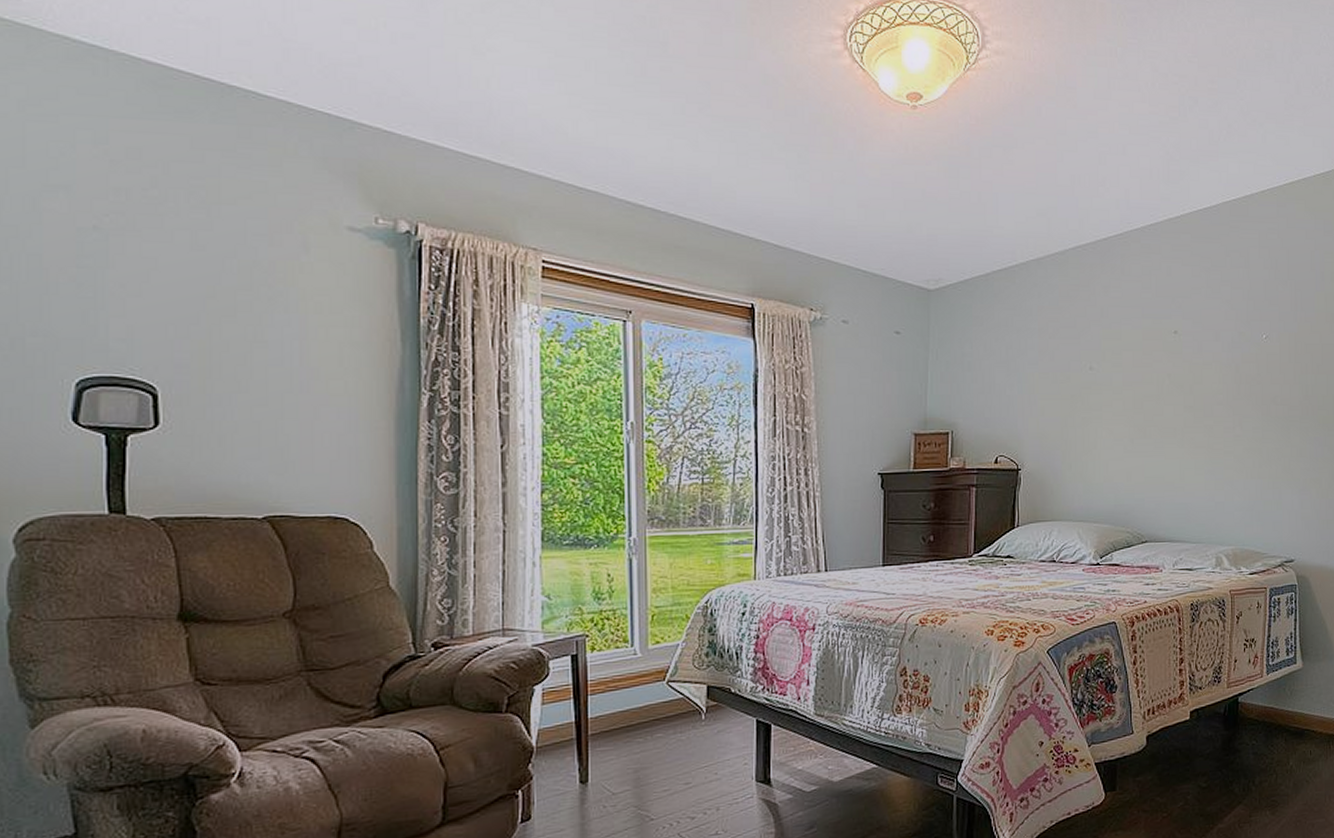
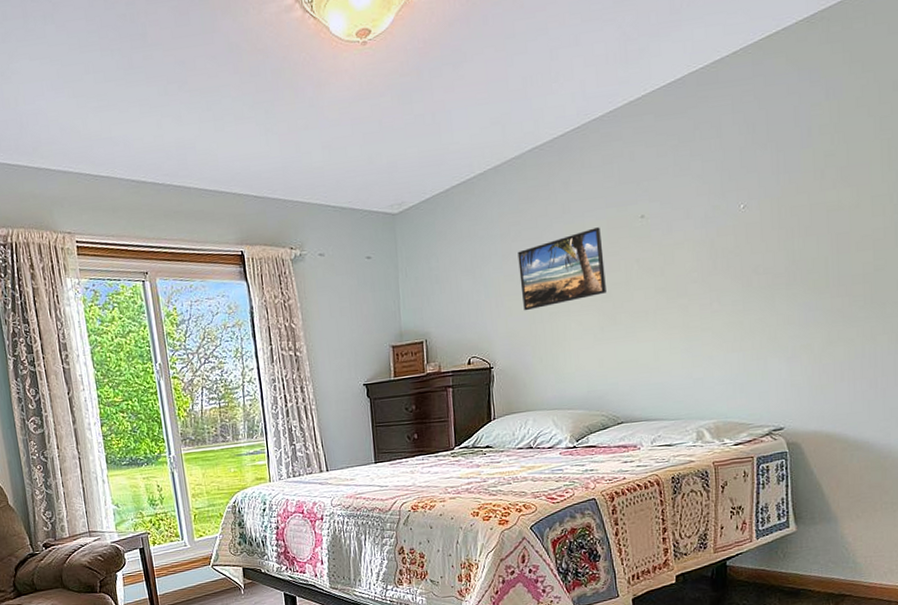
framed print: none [1054,336,1138,413] -> present [517,227,606,311]

